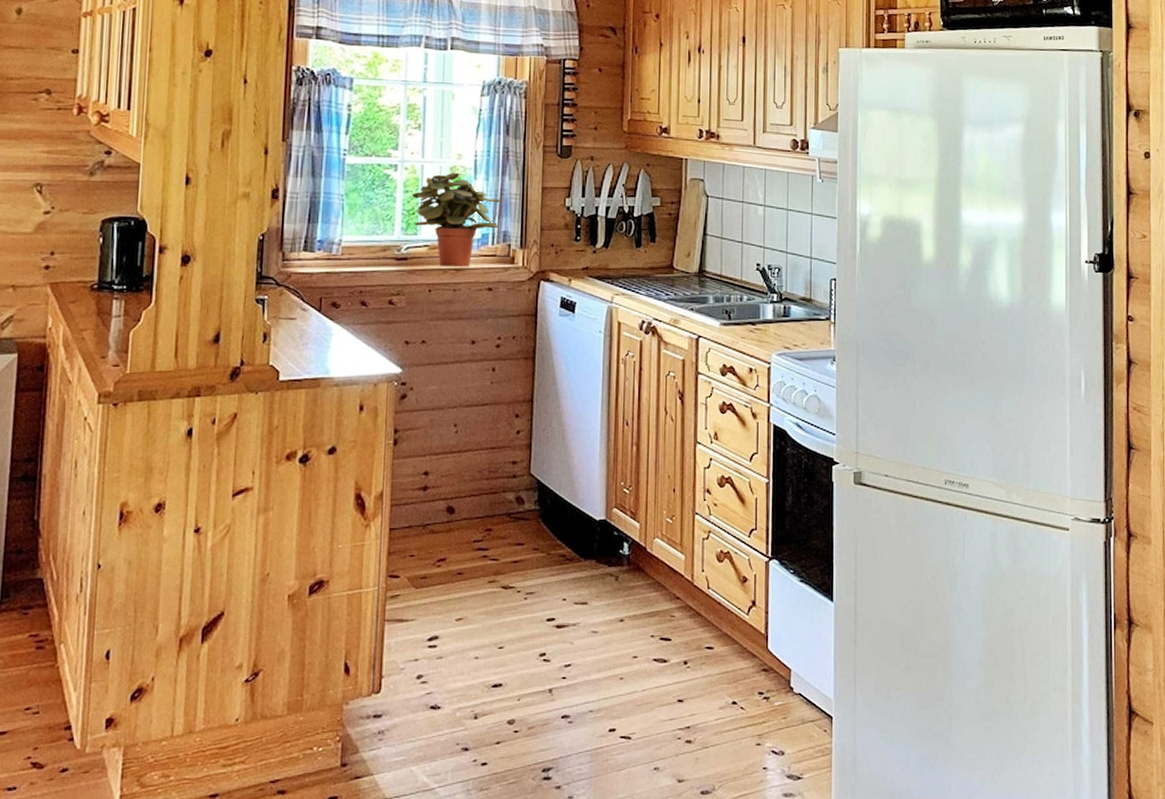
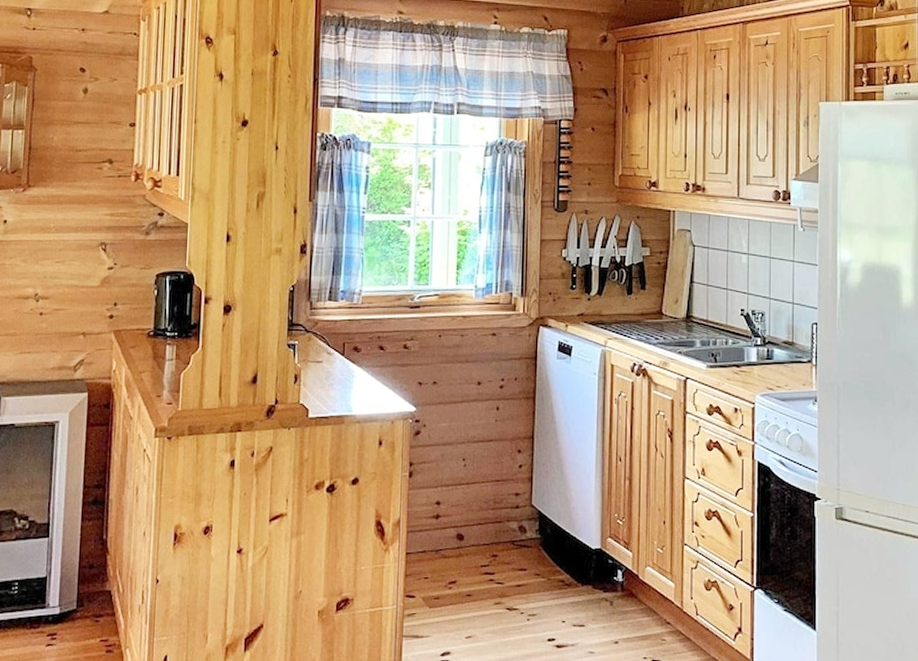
potted plant: present [411,172,503,267] -> none [422,227,505,314]

